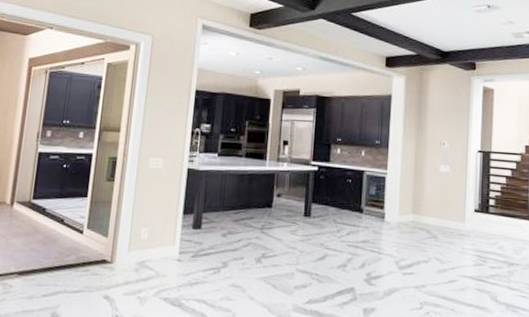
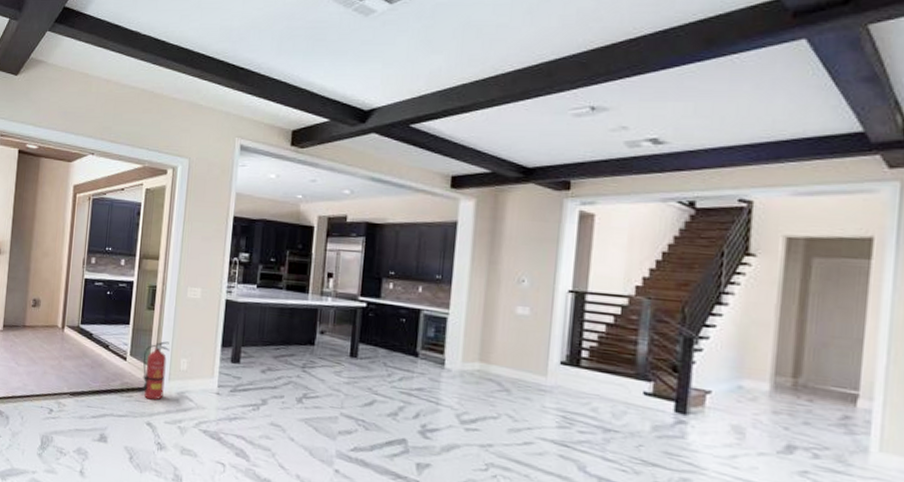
fire extinguisher: none [100,212,130,272] -> present [142,341,170,400]

